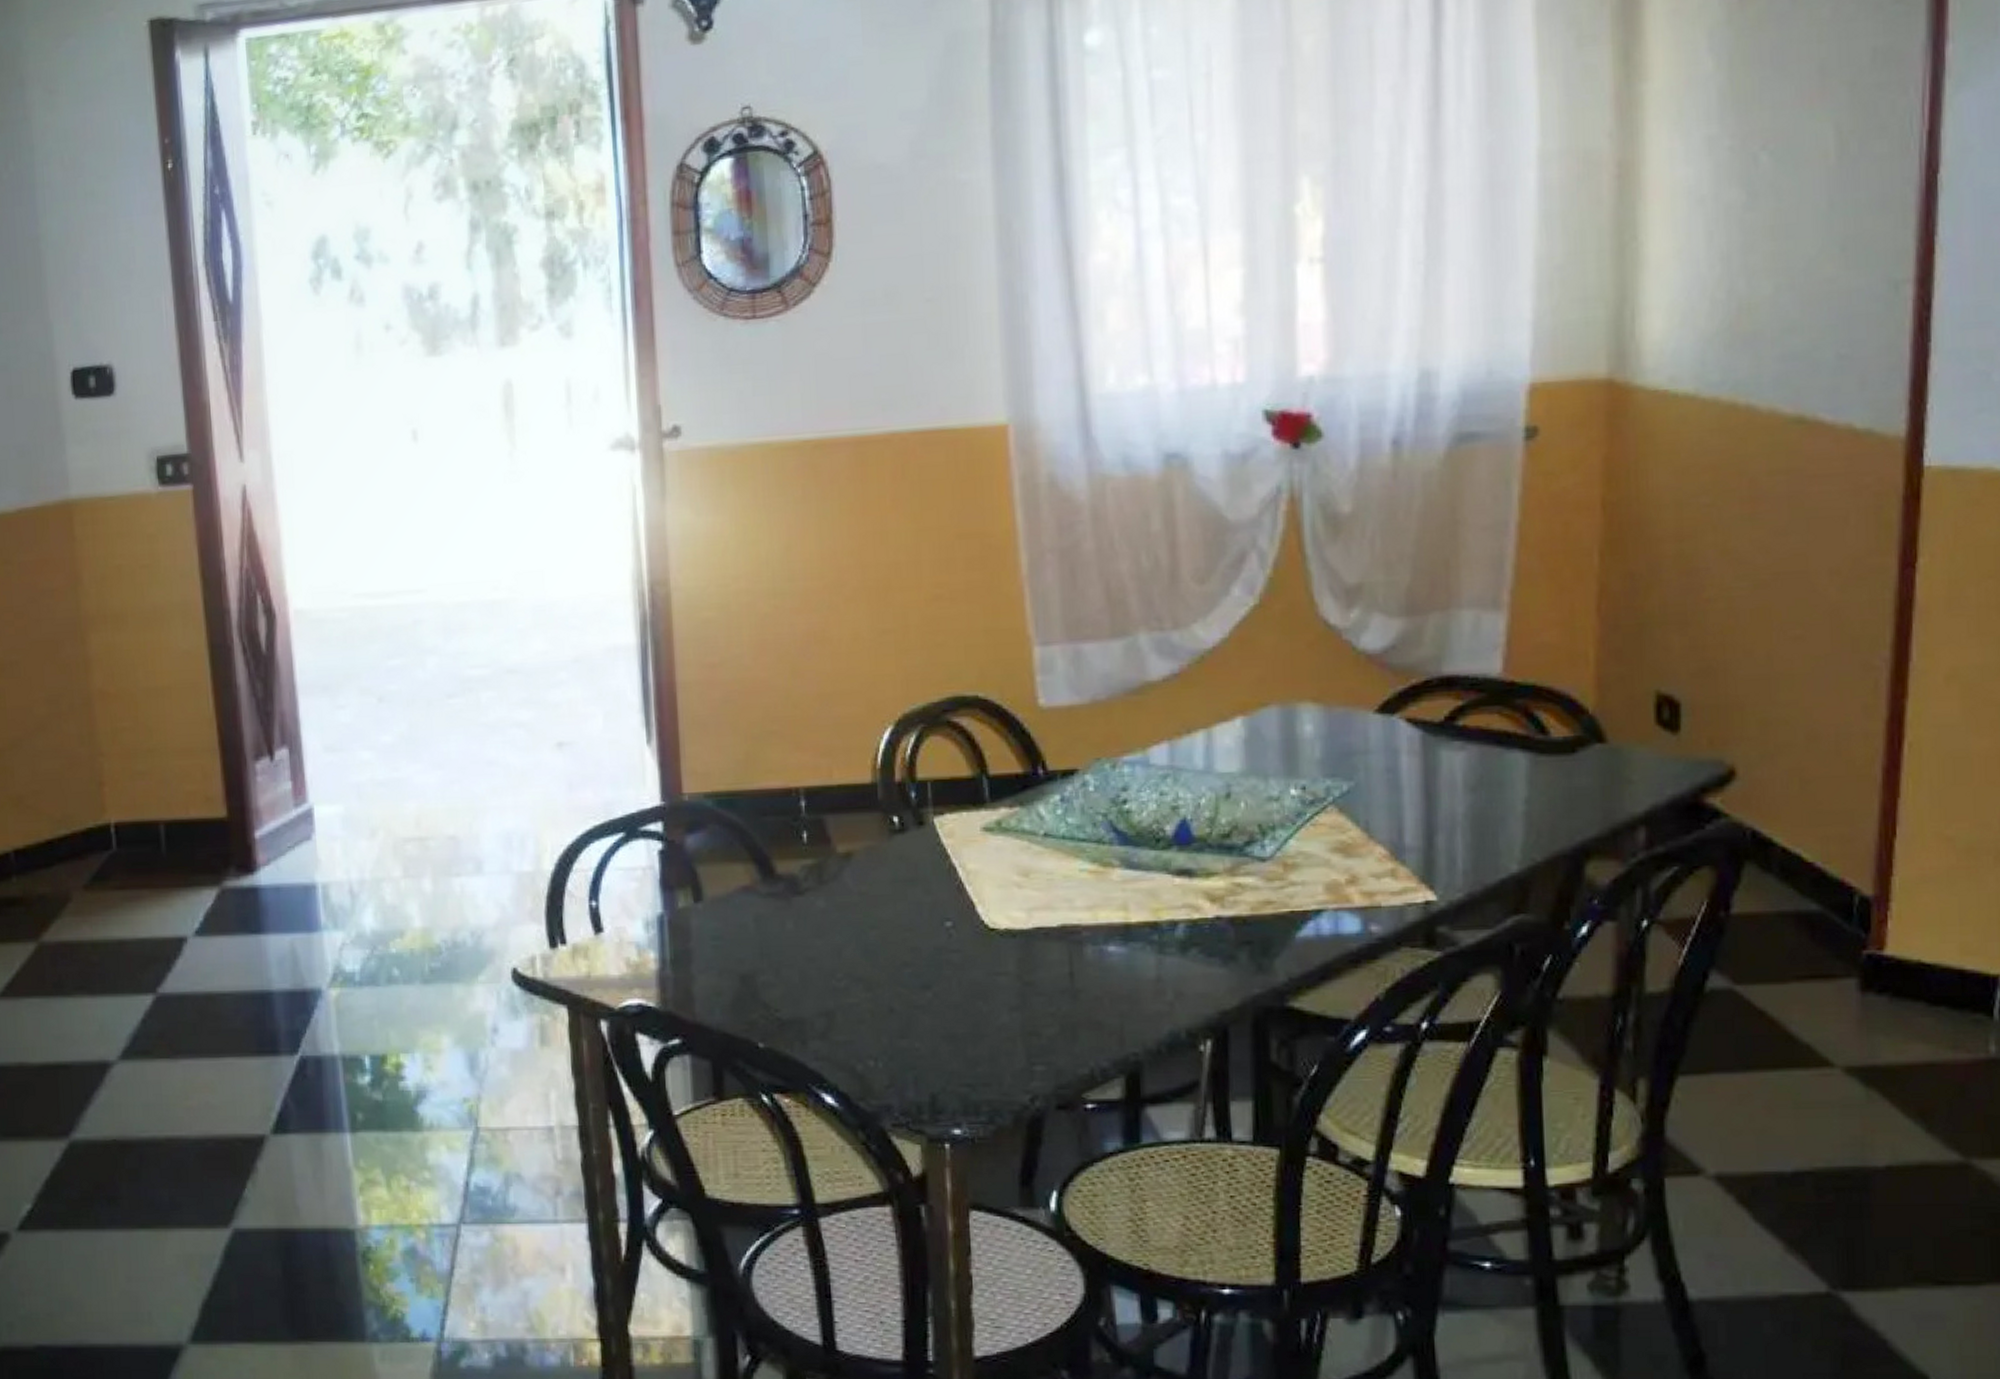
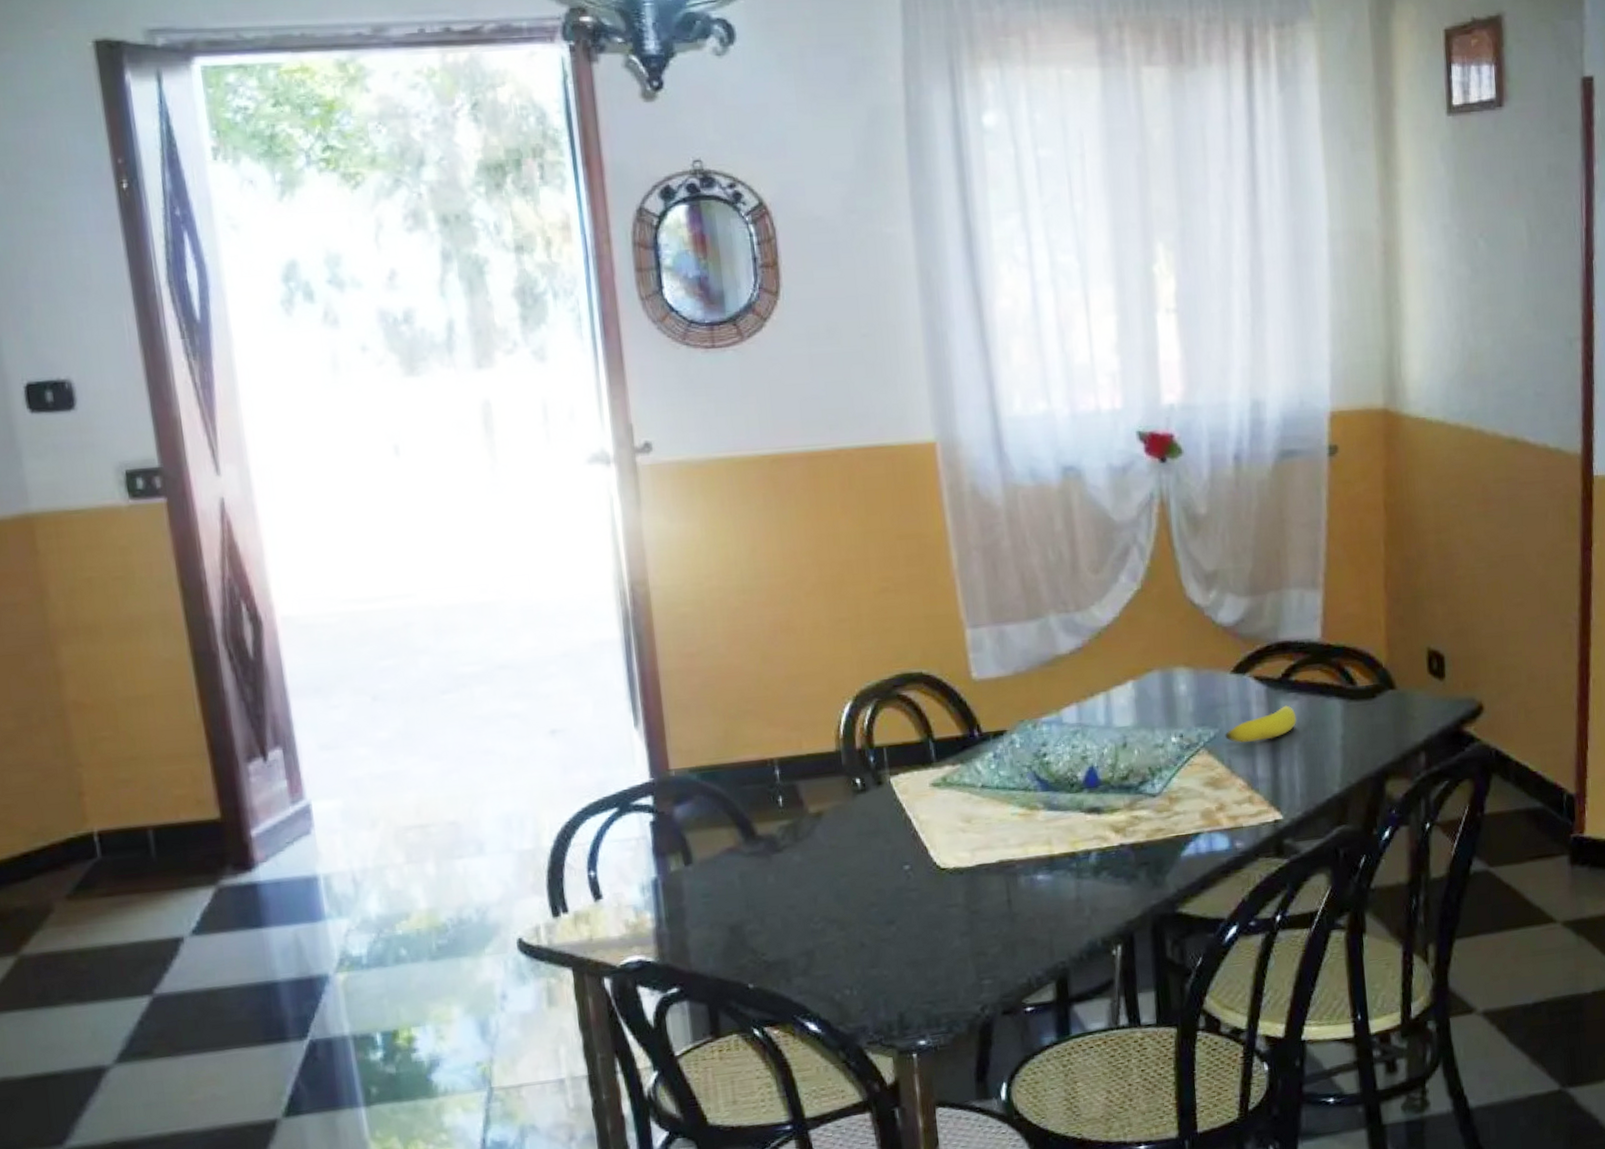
banana: none [1362,756,1463,802] -> present [1224,705,1297,744]

